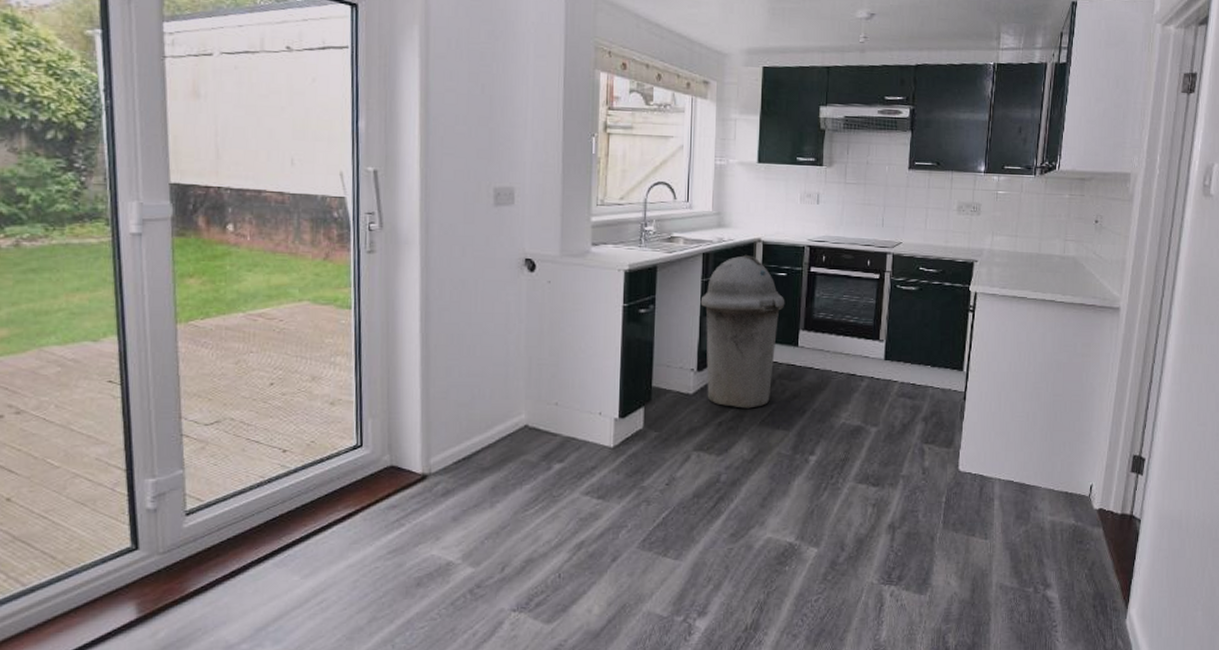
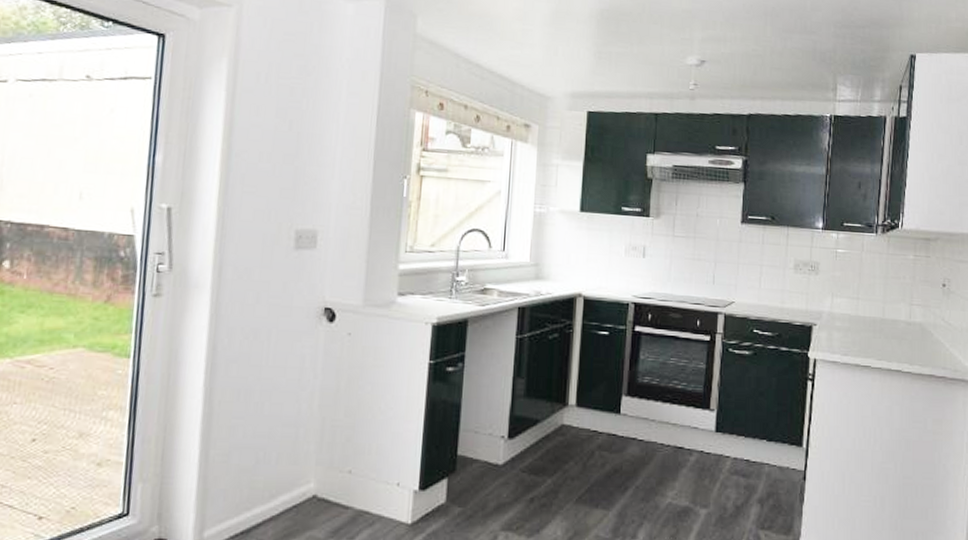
trash can: present [700,254,785,409] -> none [514,310,607,483]

